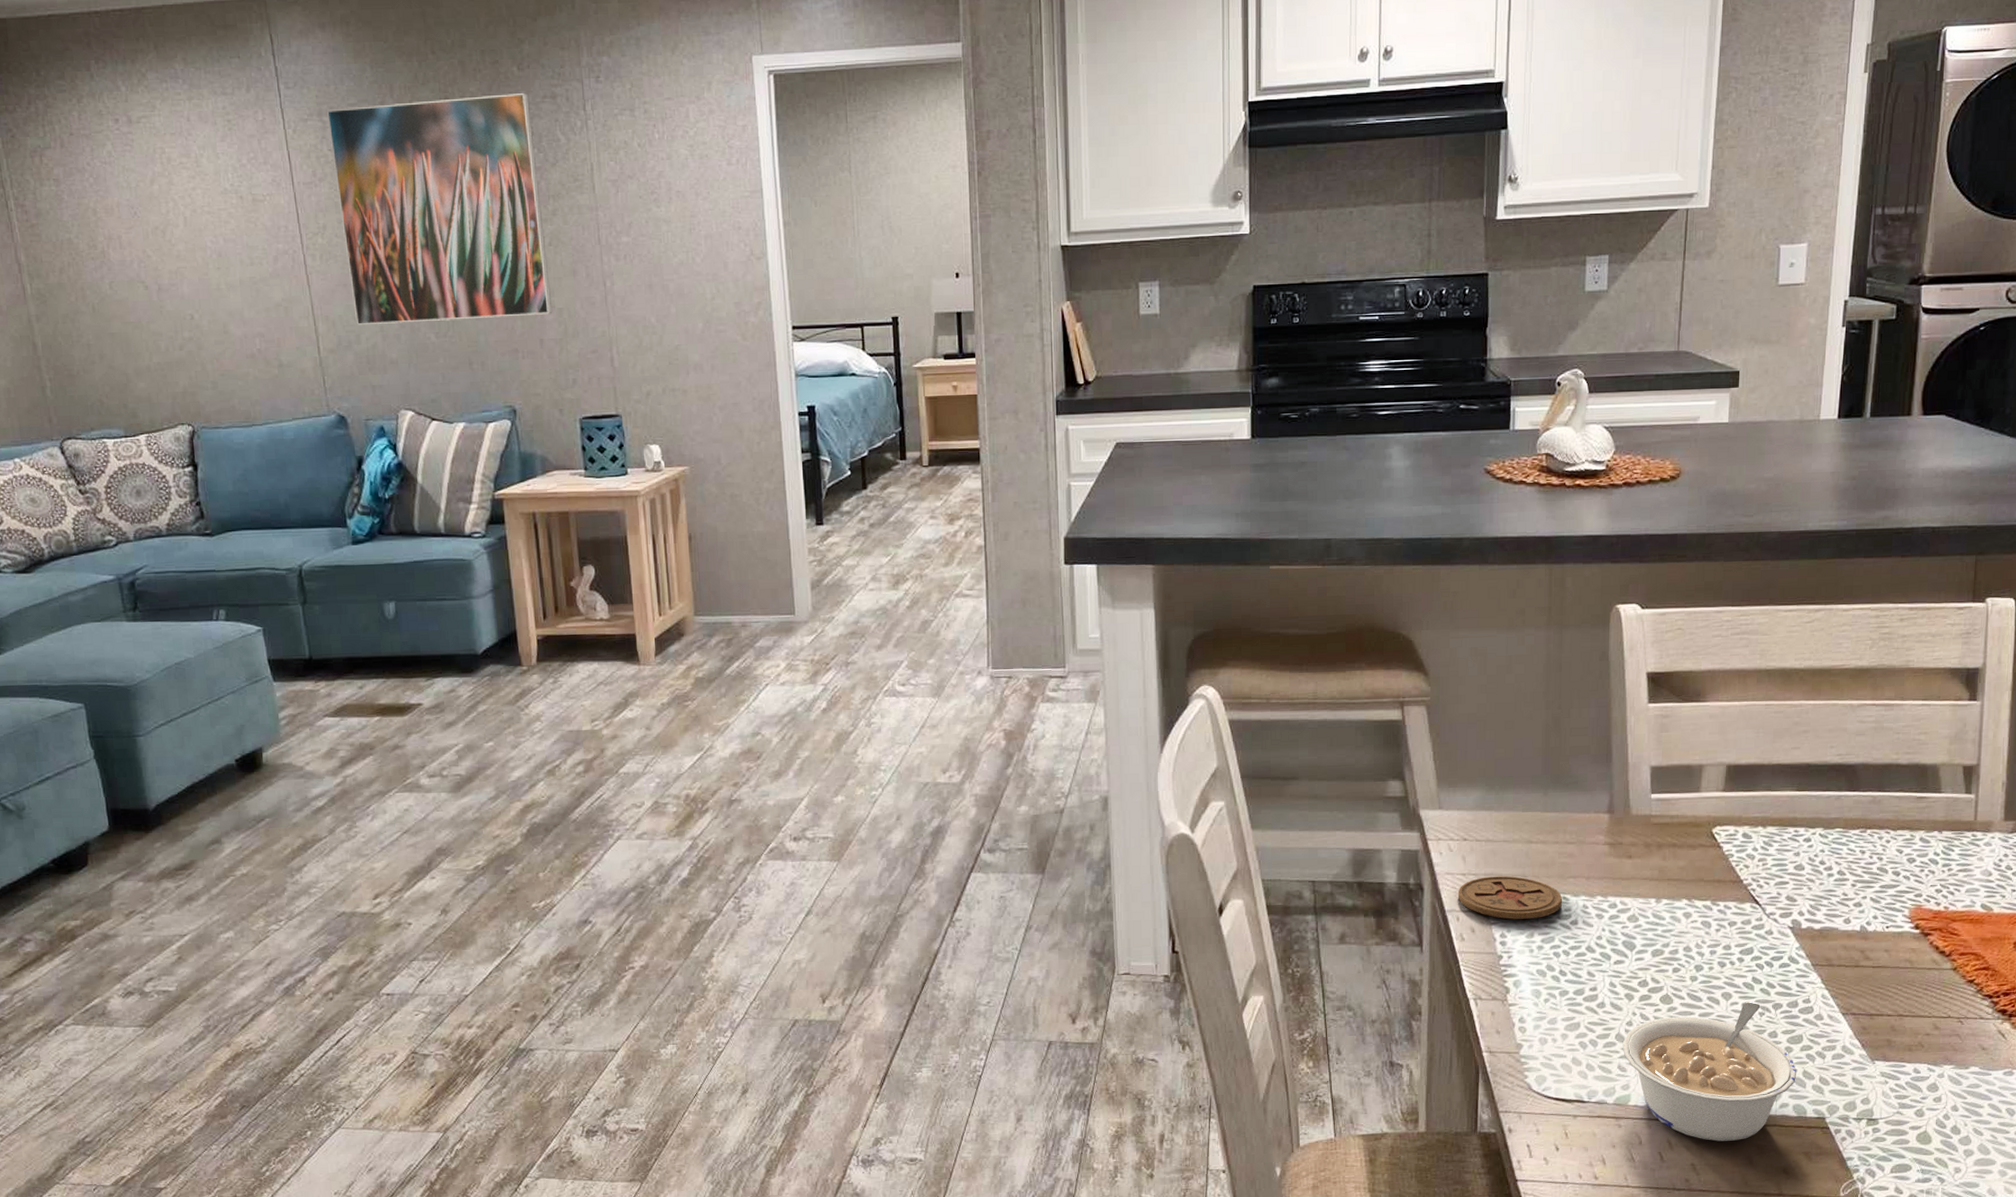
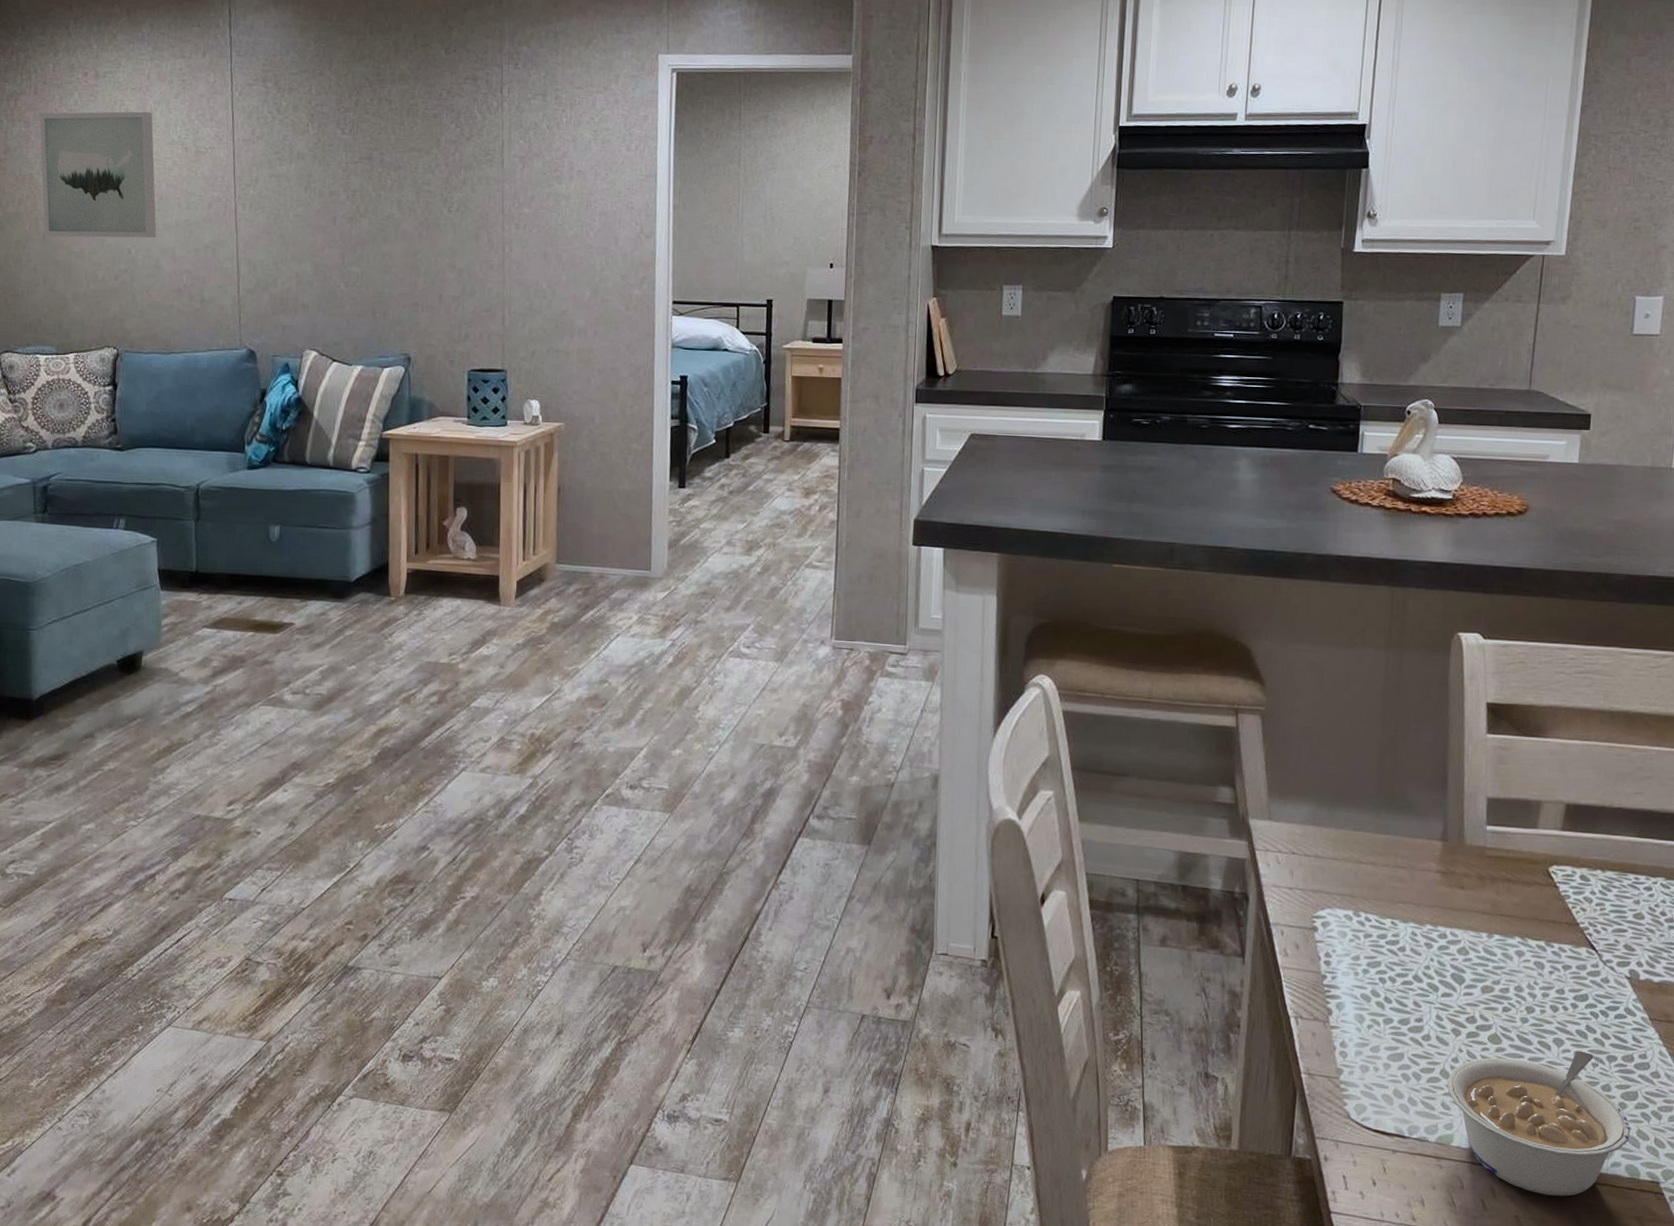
wall art: none [69,158,221,307] -> present [39,111,157,238]
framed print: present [326,92,553,326] -> none [270,73,454,273]
coaster: present [1457,876,1563,920] -> none [1283,893,1391,941]

